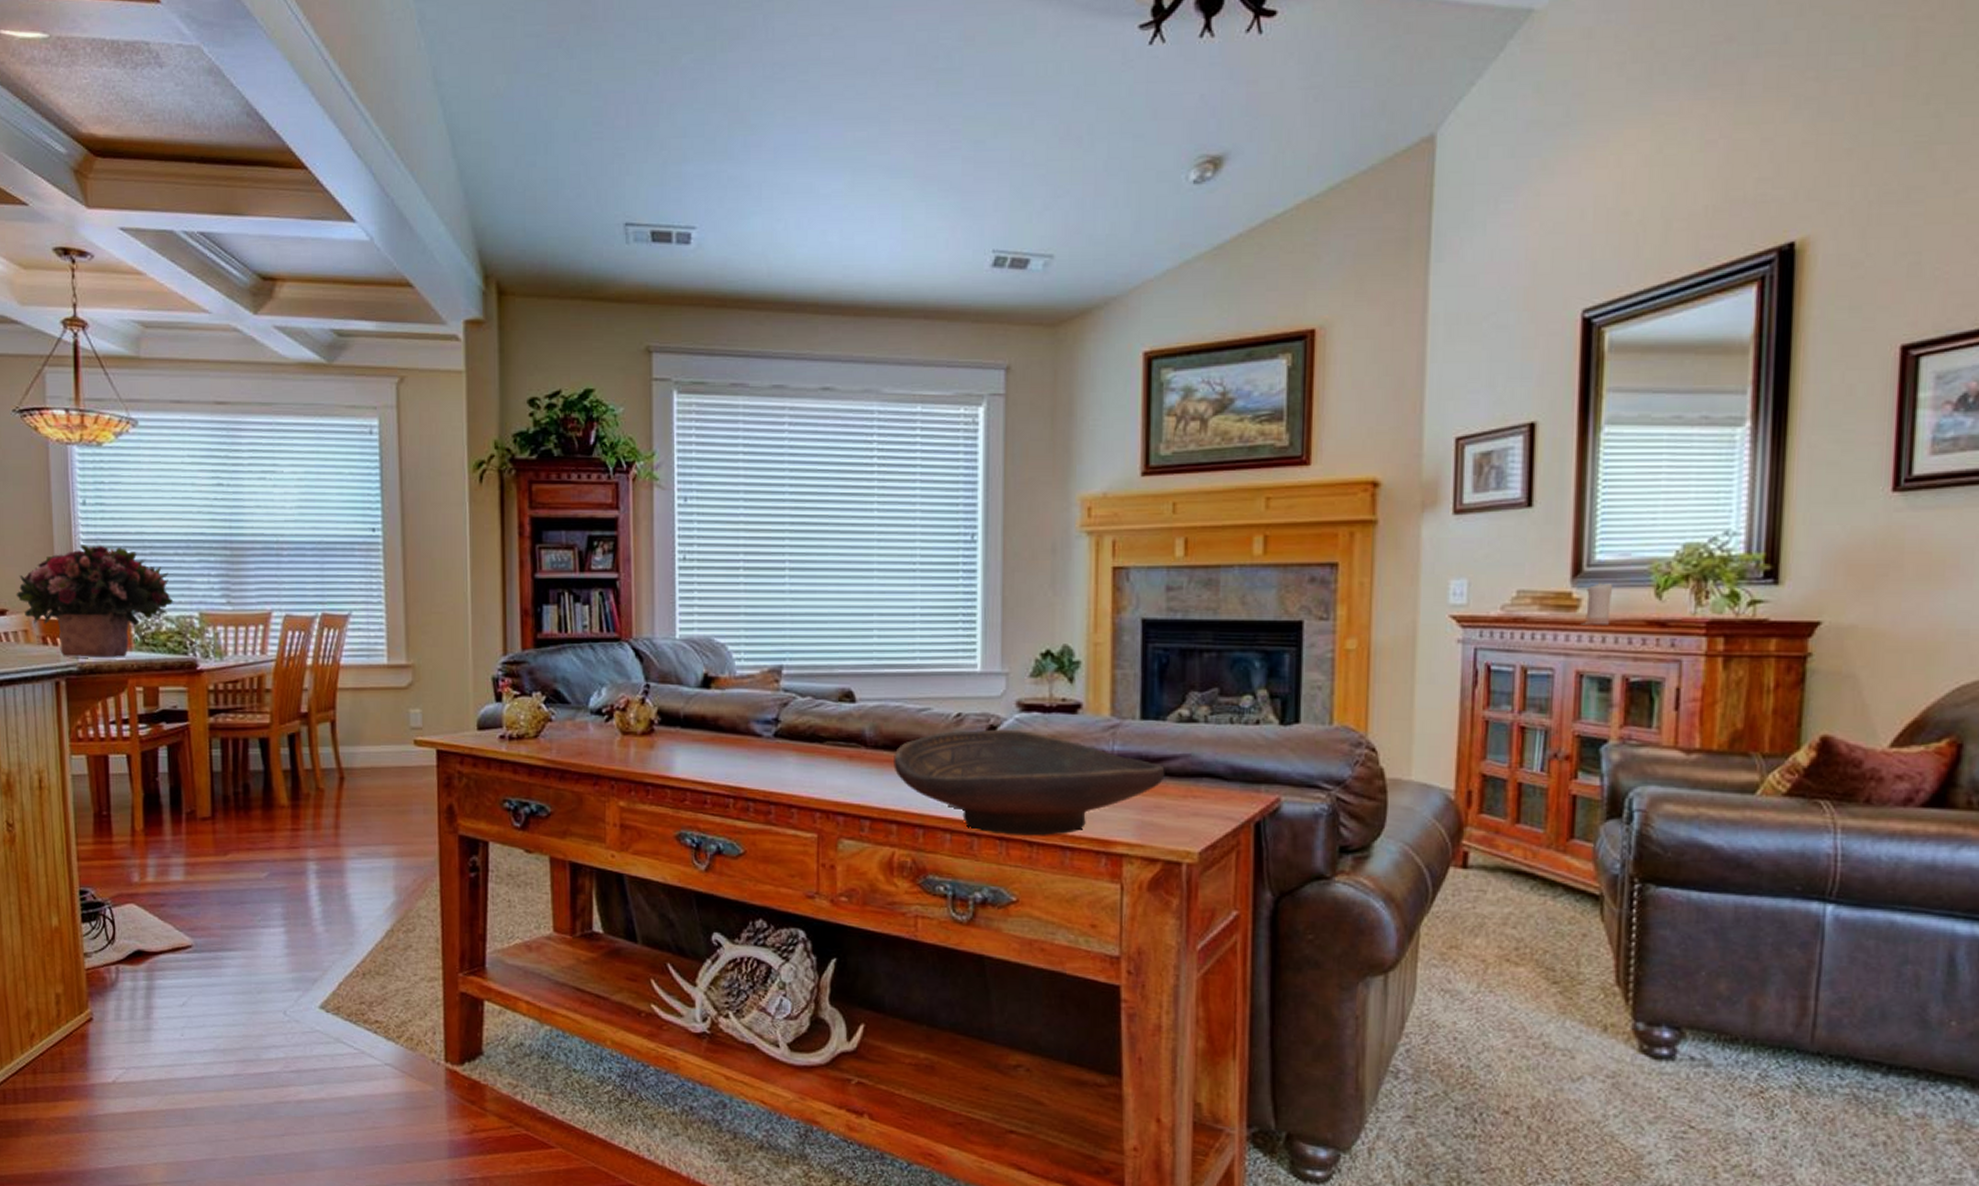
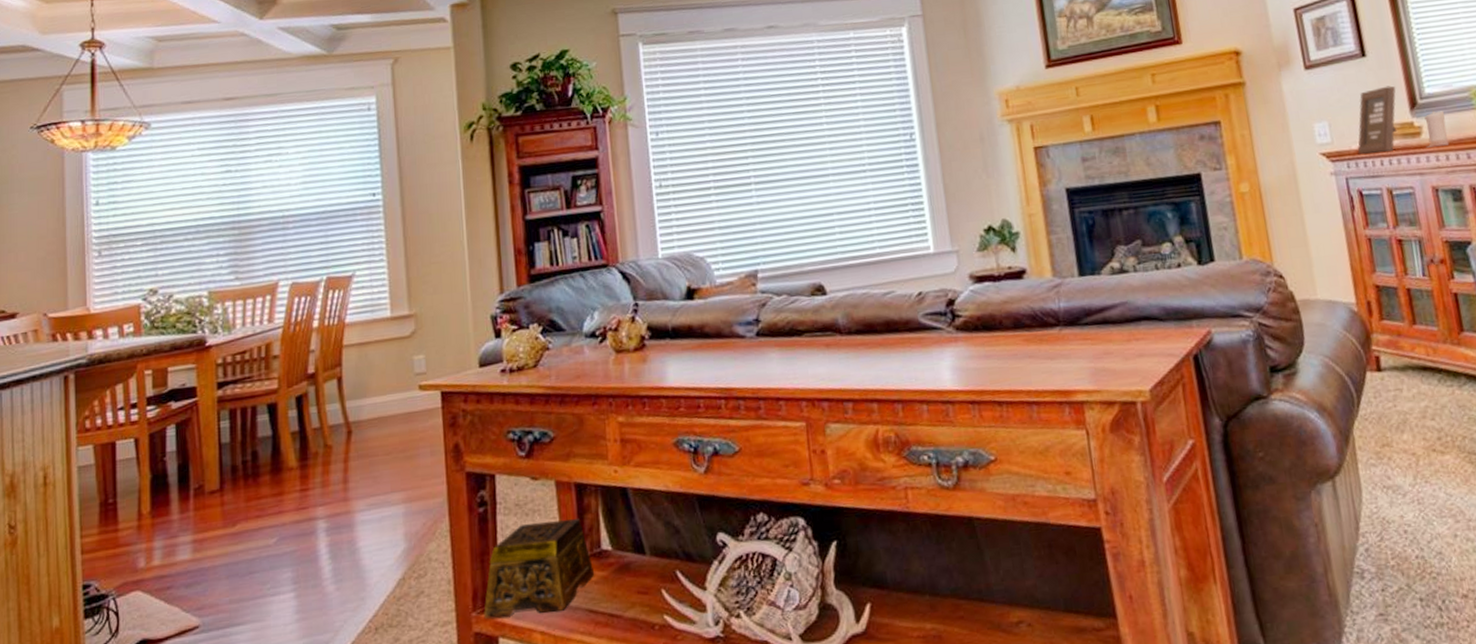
bouquet: present [16,545,174,659] -> none [27,240,183,351]
decorative box: none [470,896,583,984] -> present [484,519,594,619]
decorative bowl: present [894,729,1165,837] -> none [866,300,1108,399]
picture frame: none [1496,545,1561,625] -> present [1357,85,1396,155]

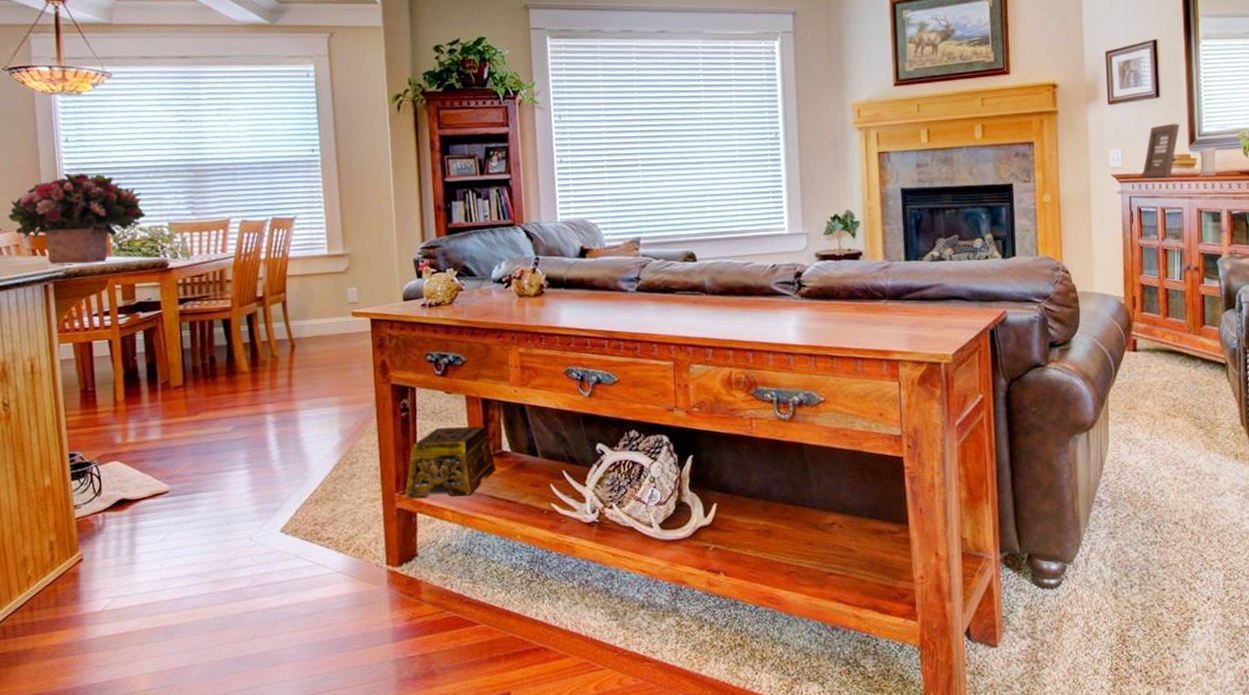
bouquet: none [27,240,183,351] -> present [8,173,146,265]

